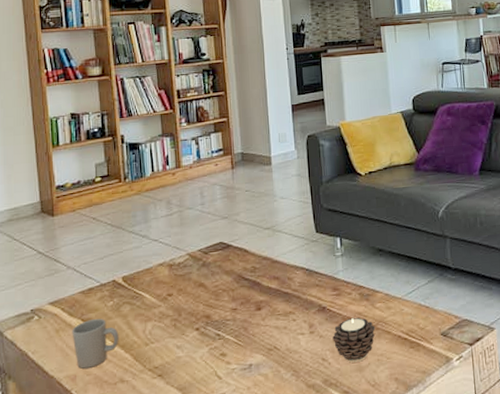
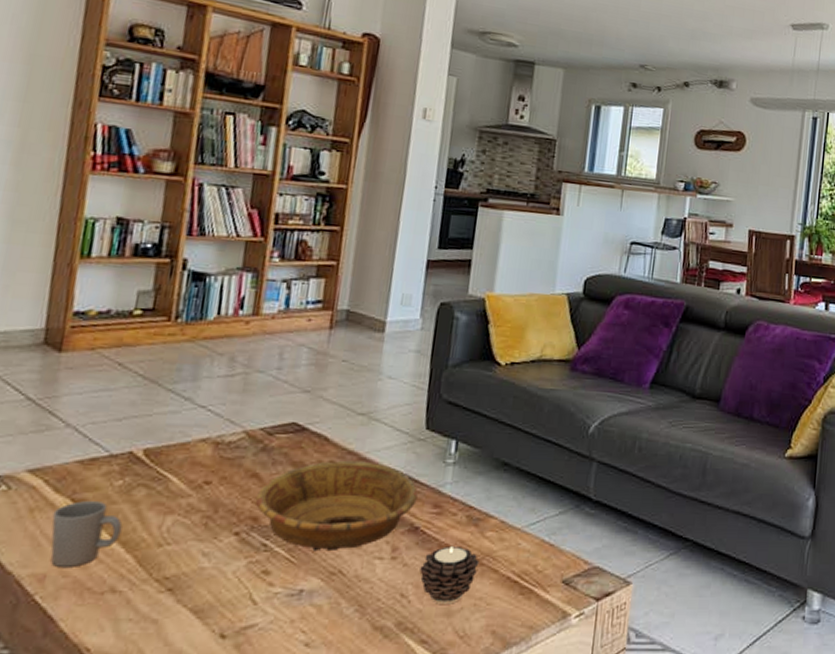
decorative bowl: none [206,263,320,335] -> present [256,460,418,552]

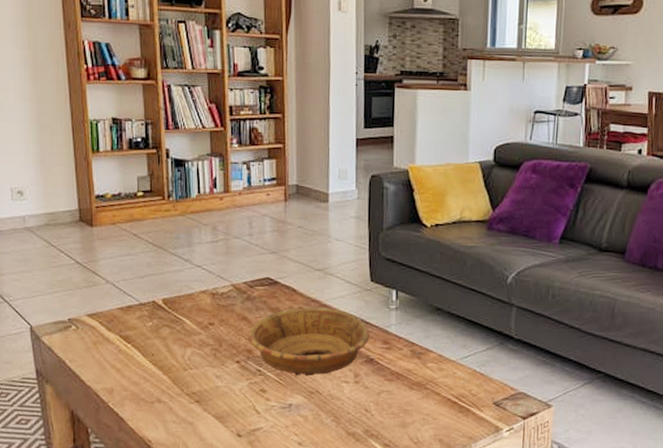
mug: present [50,501,123,567] -> none [109,337,157,384]
candle: present [419,546,480,606] -> none [378,374,424,419]

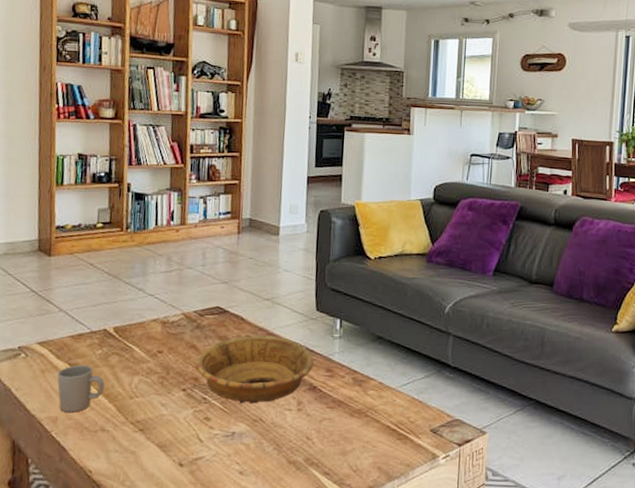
mug: none [109,337,157,384] -> present [57,365,105,412]

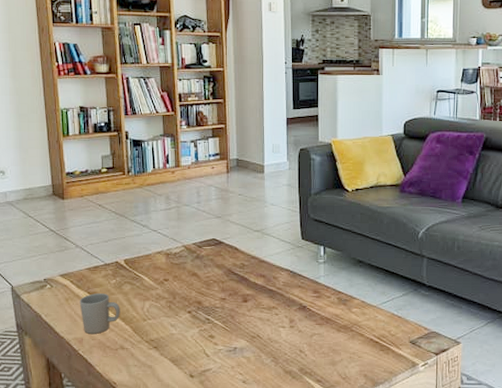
decorative bowl: present [196,335,314,404] -> none [198,262,302,323]

